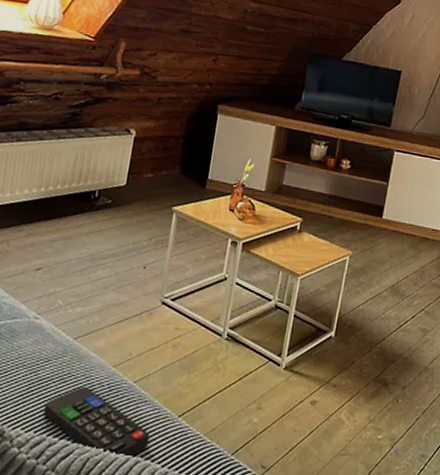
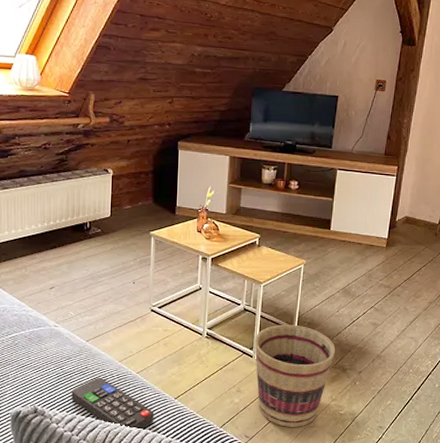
basket: none [281,326,378,455] -> present [254,324,336,427]

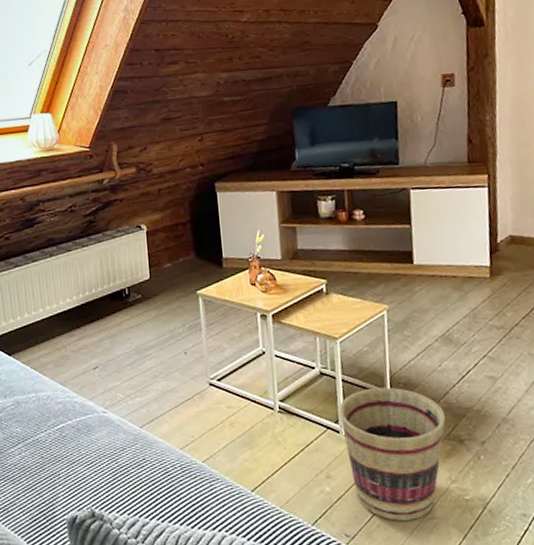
remote control: present [71,377,154,431] -> none [130,469,230,534]

